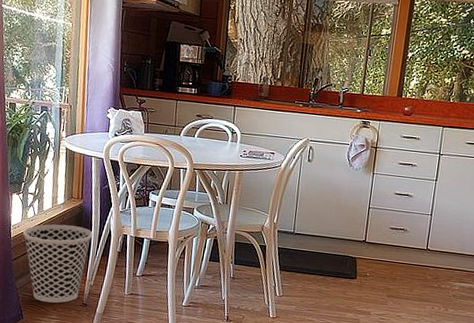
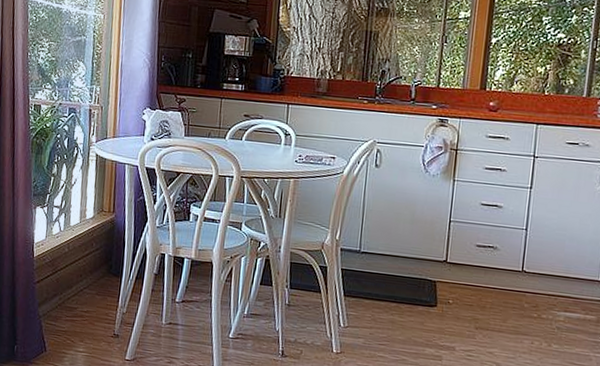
wastebasket: present [23,224,93,303] -> none [47,241,126,334]

